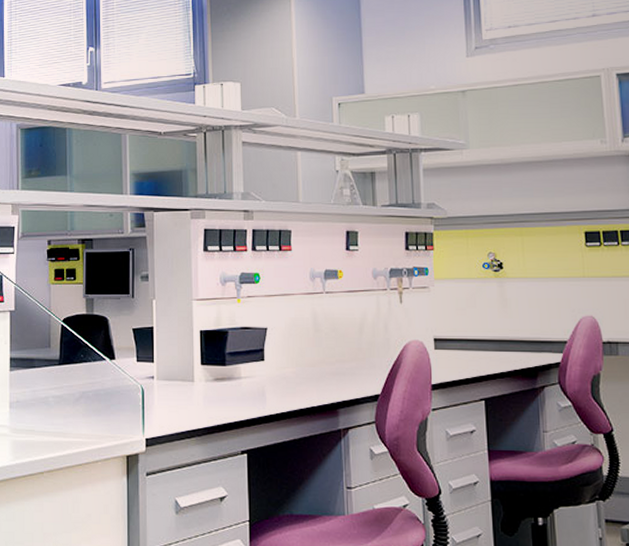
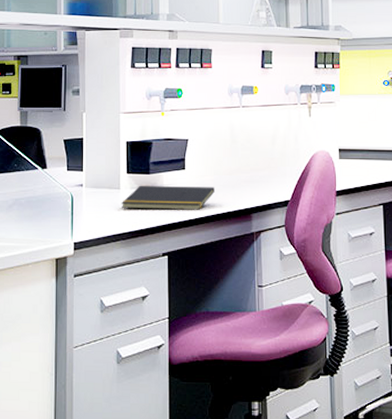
notepad: none [195,377,297,405] -> present [121,185,215,210]

